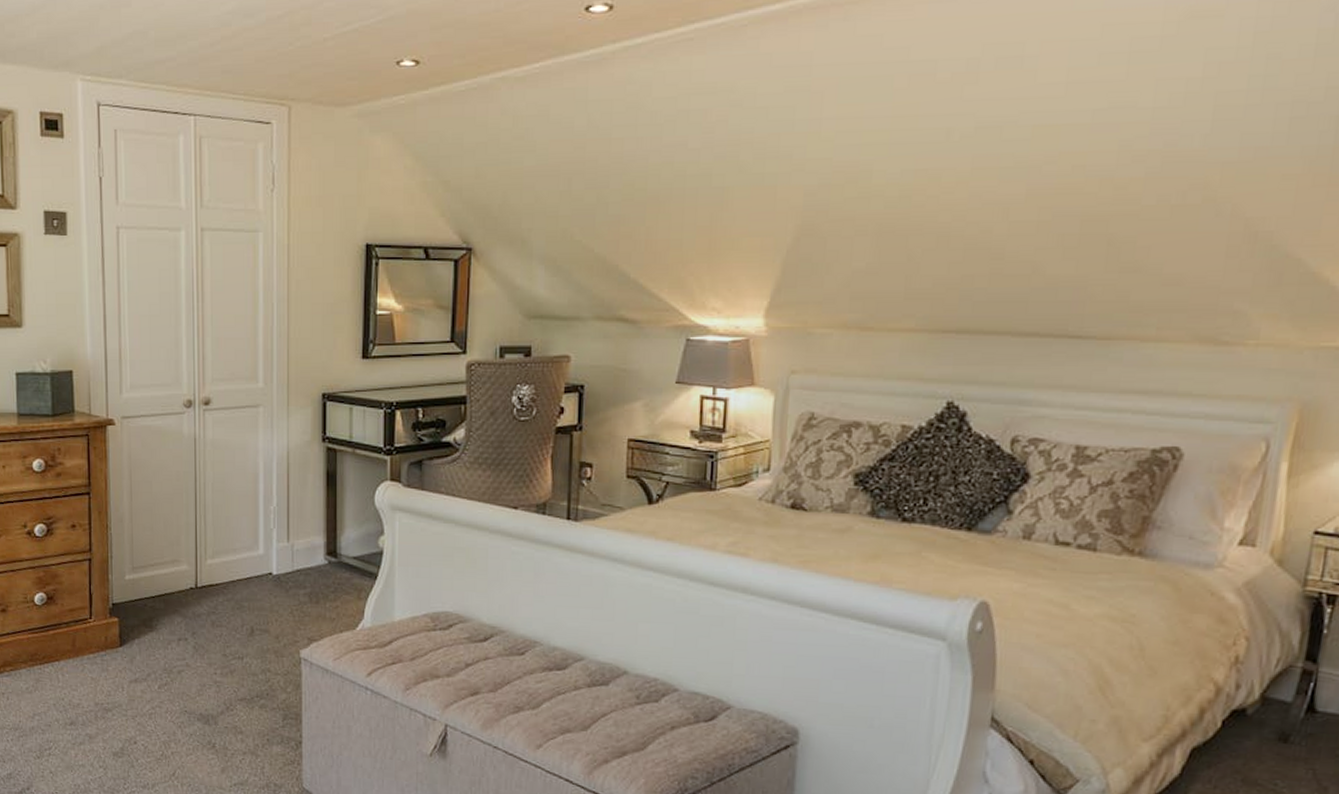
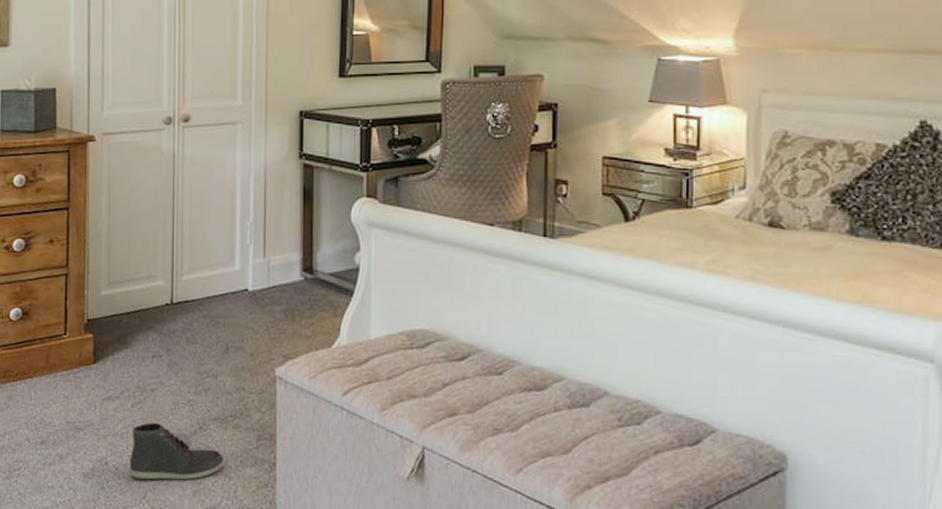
sneaker: none [159,703,252,758] -> present [130,422,225,480]

